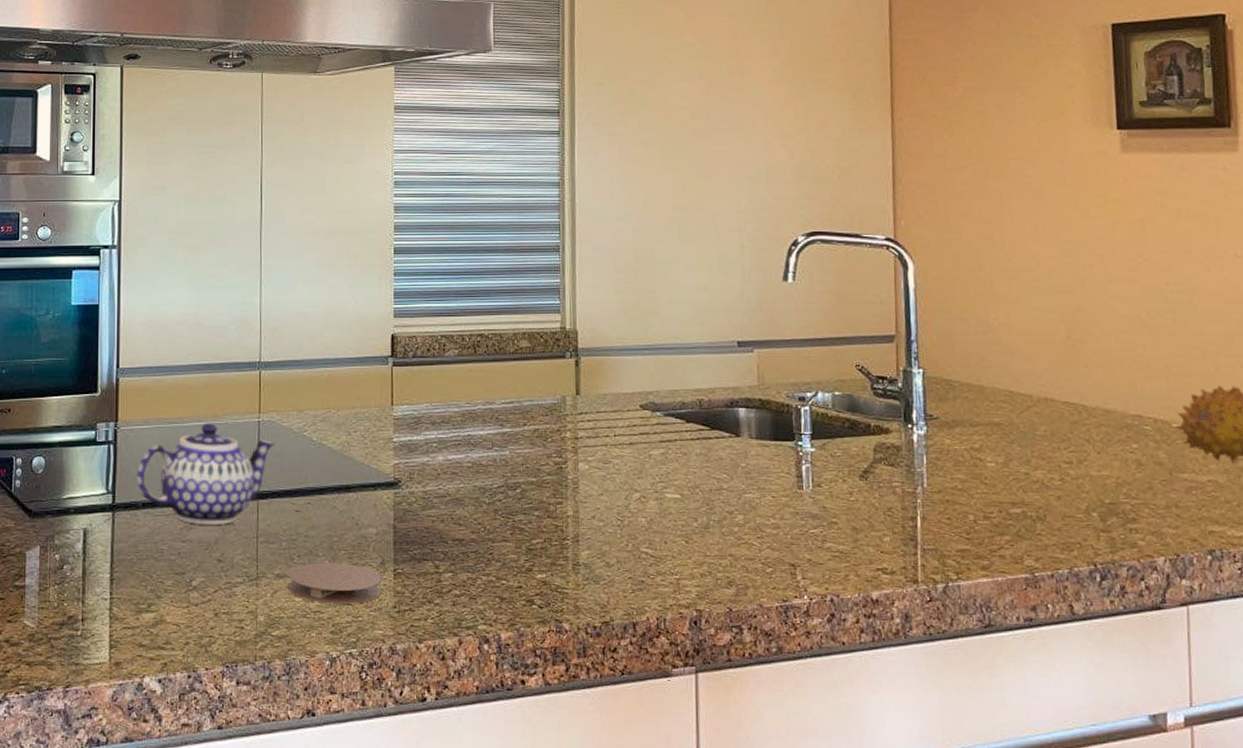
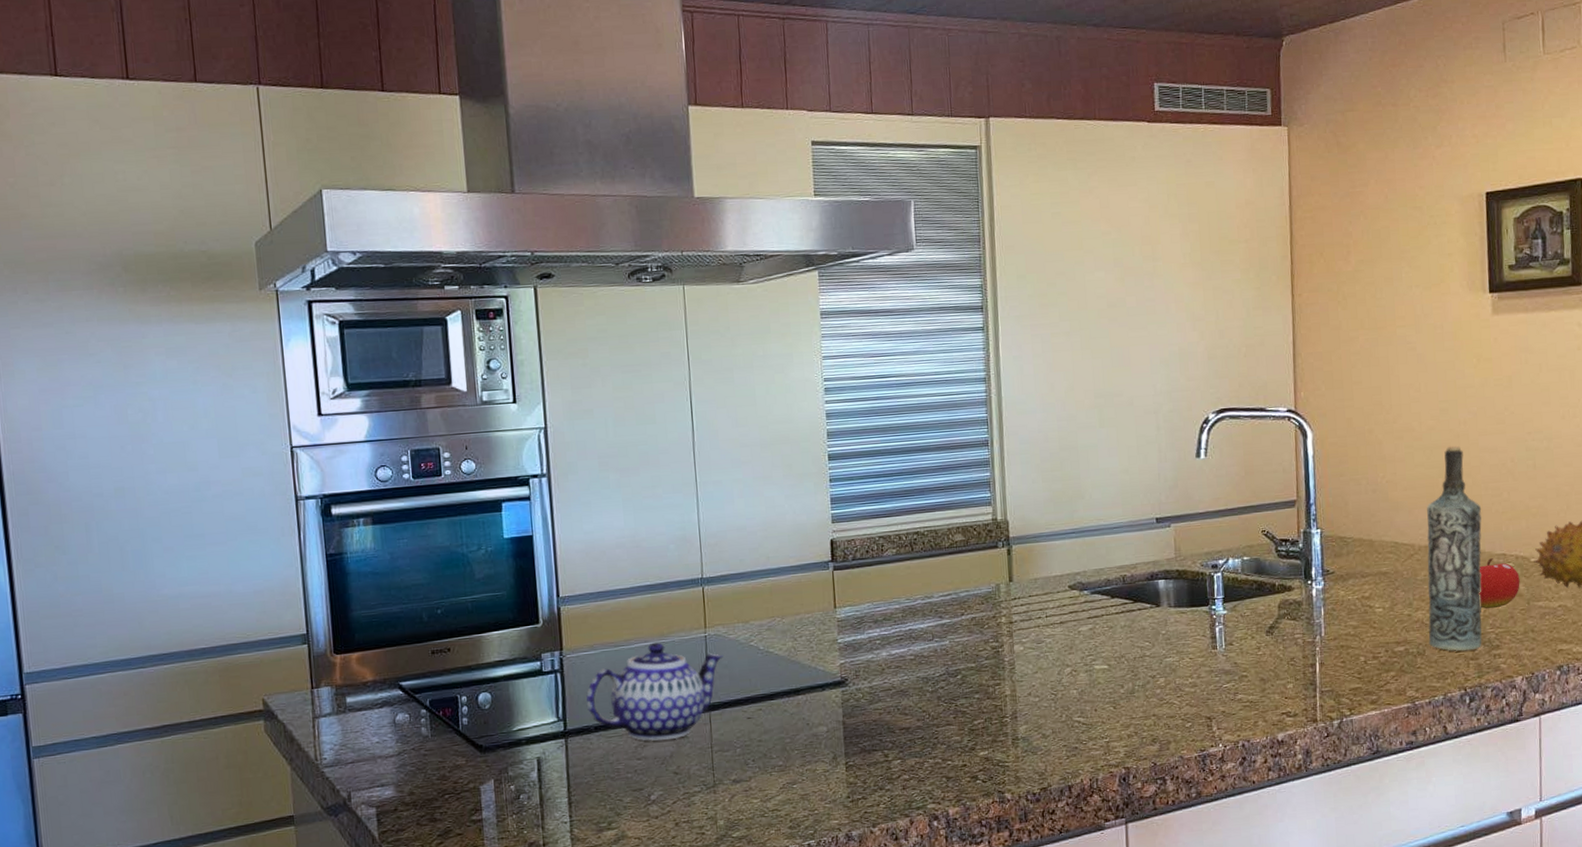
coaster: present [289,562,382,604] -> none [745,762,836,802]
bottle: none [1047,291,1115,521] -> present [1427,445,1482,652]
fruit: none [1109,419,1160,476] -> present [1479,558,1520,609]

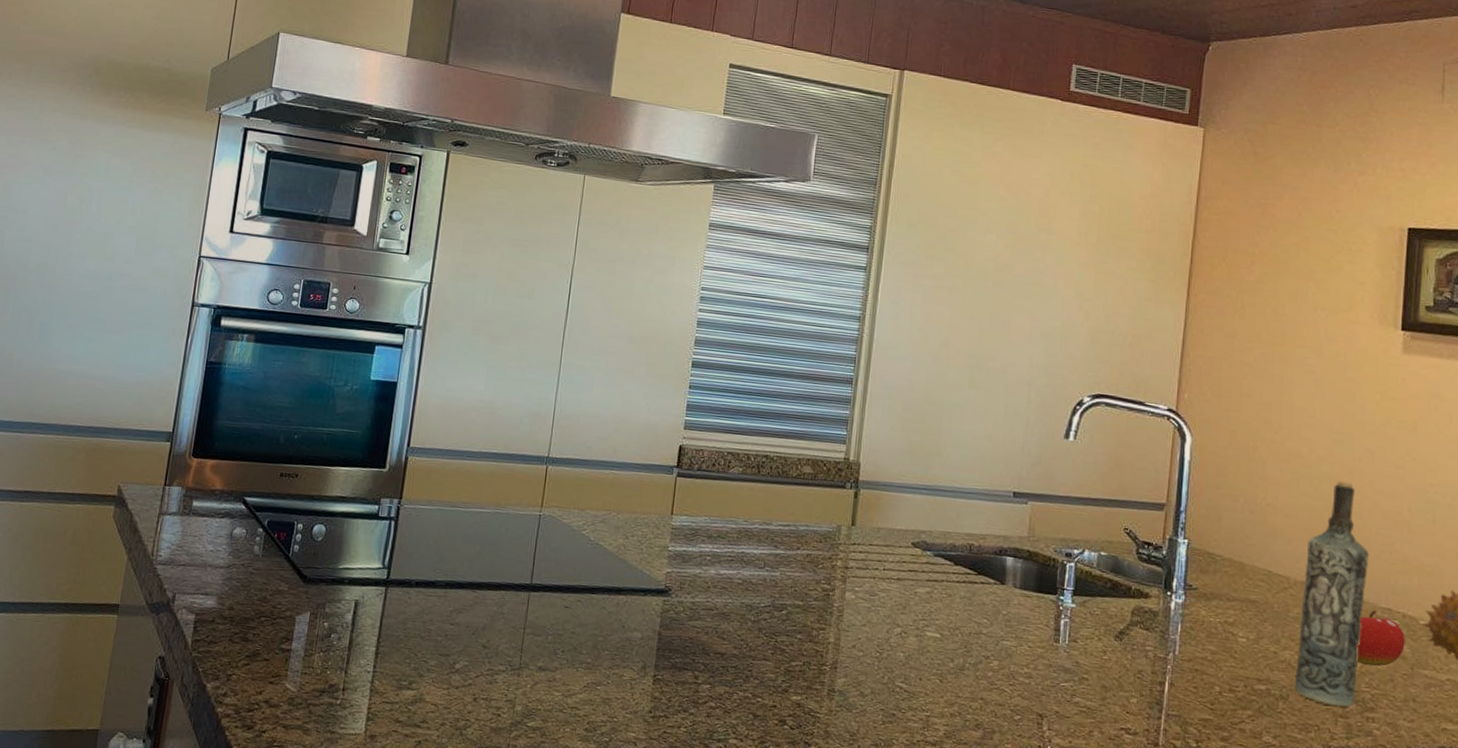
teapot: present [586,642,723,742] -> none [413,510,554,612]

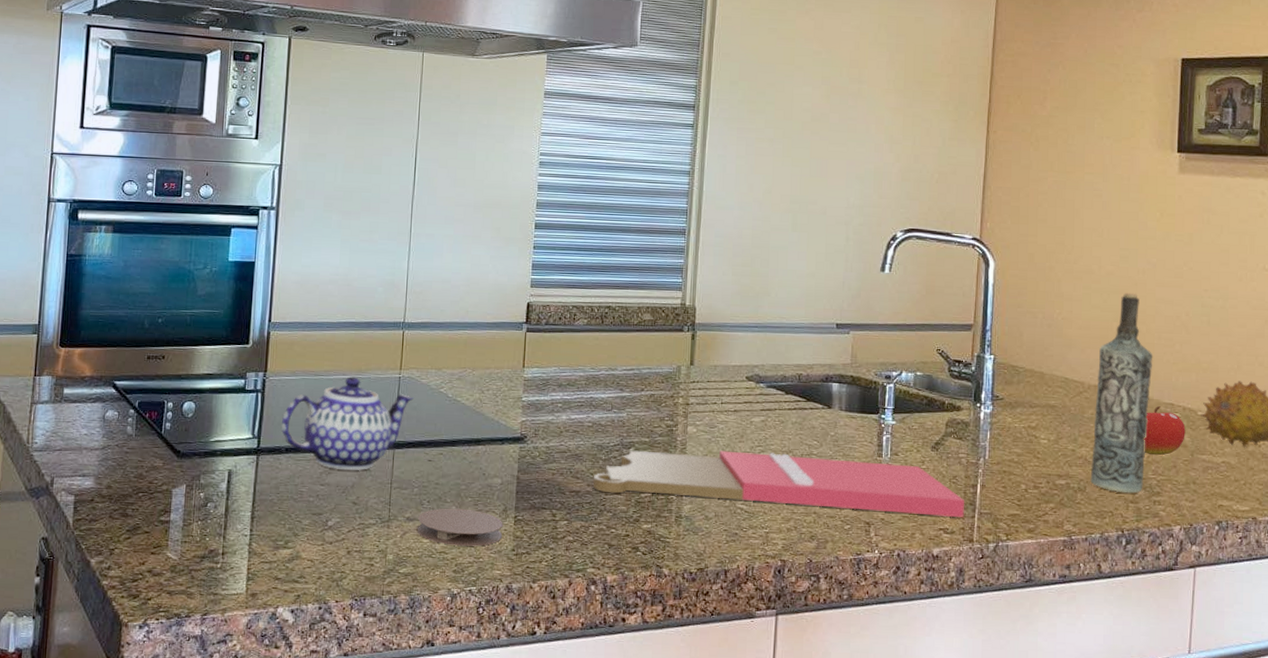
teapot: none [413,510,554,612] -> present [281,376,414,471]
coaster: none [549,660,641,705] -> present [418,508,503,547]
cutting board: none [739,613,1151,718] -> present [592,450,965,518]

